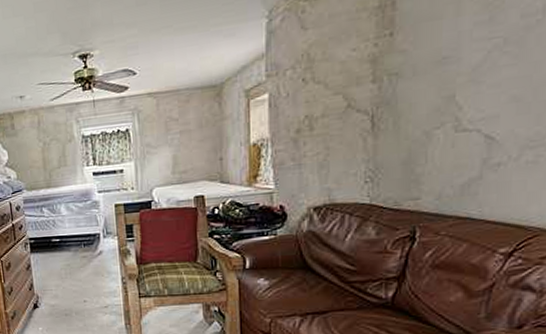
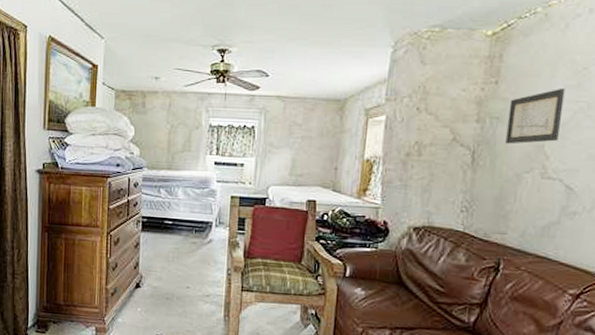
wall art: none [408,25,475,101] -> present [505,87,565,144]

